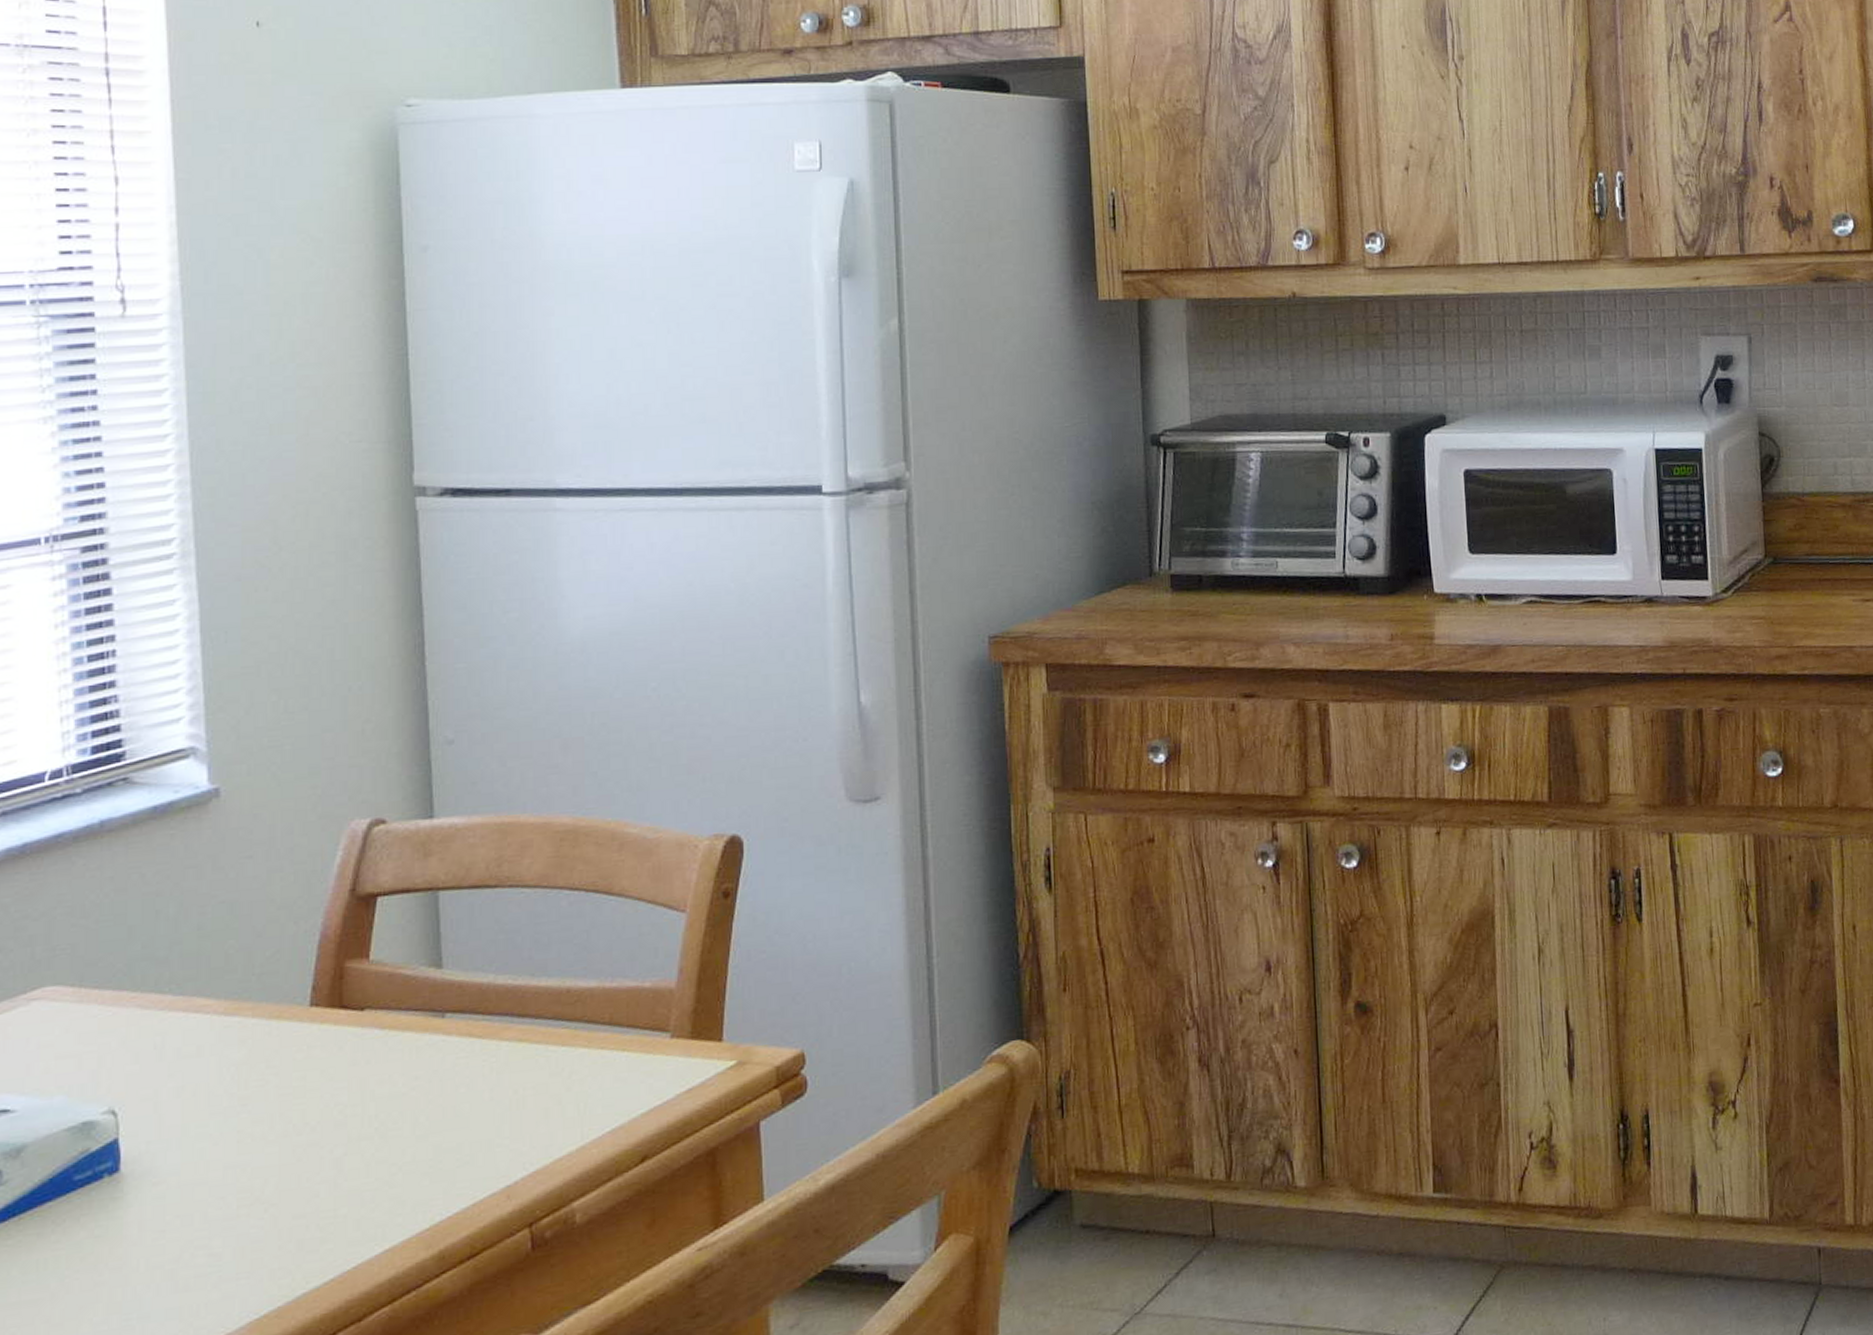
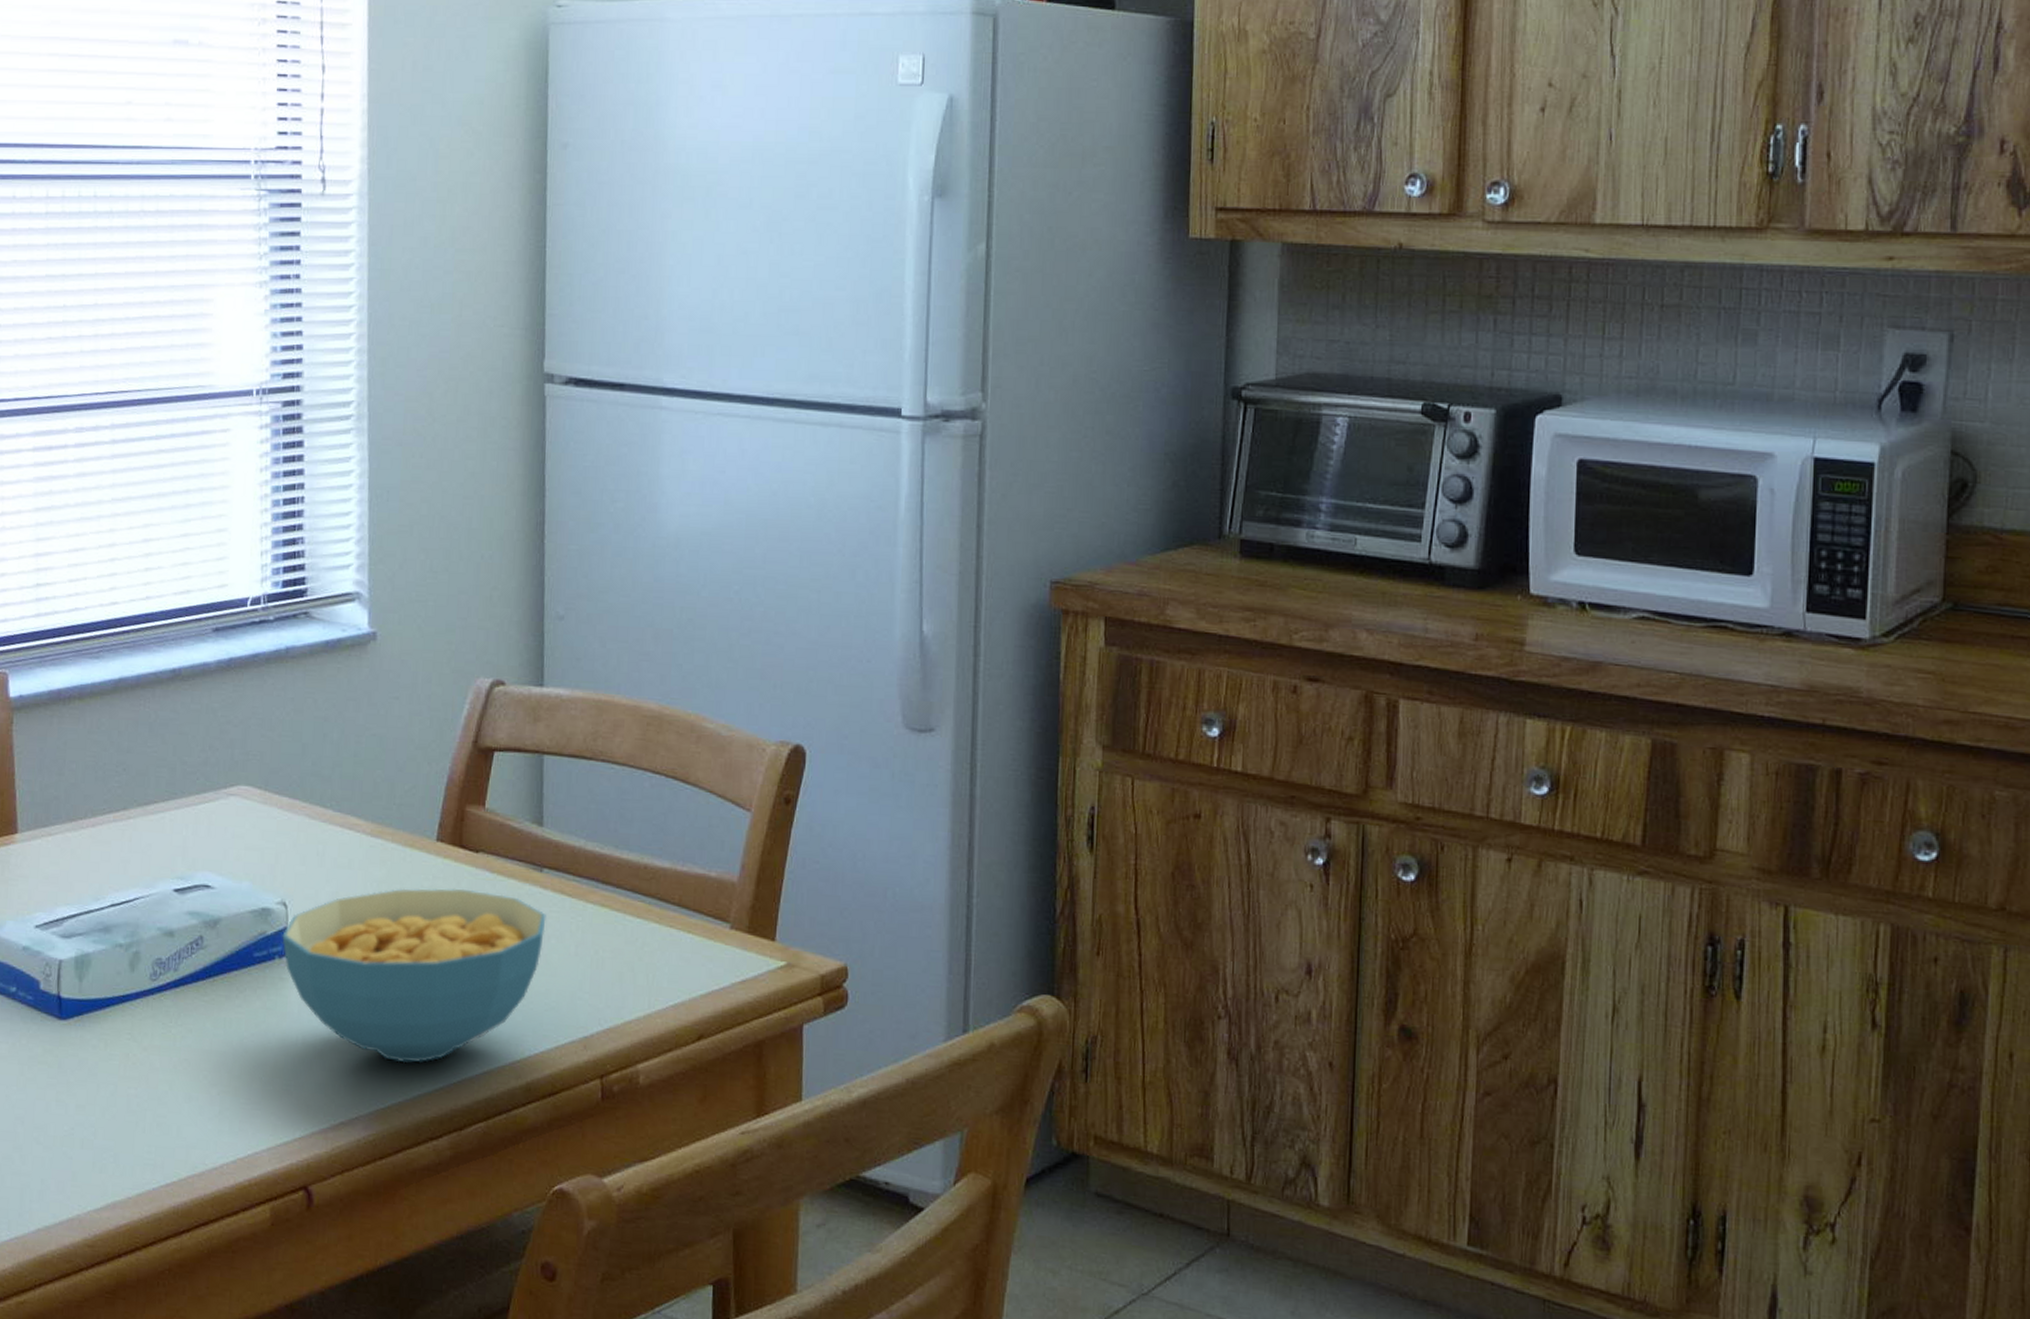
cereal bowl: none [112,1050,452,1262] -> present [282,888,546,1063]

